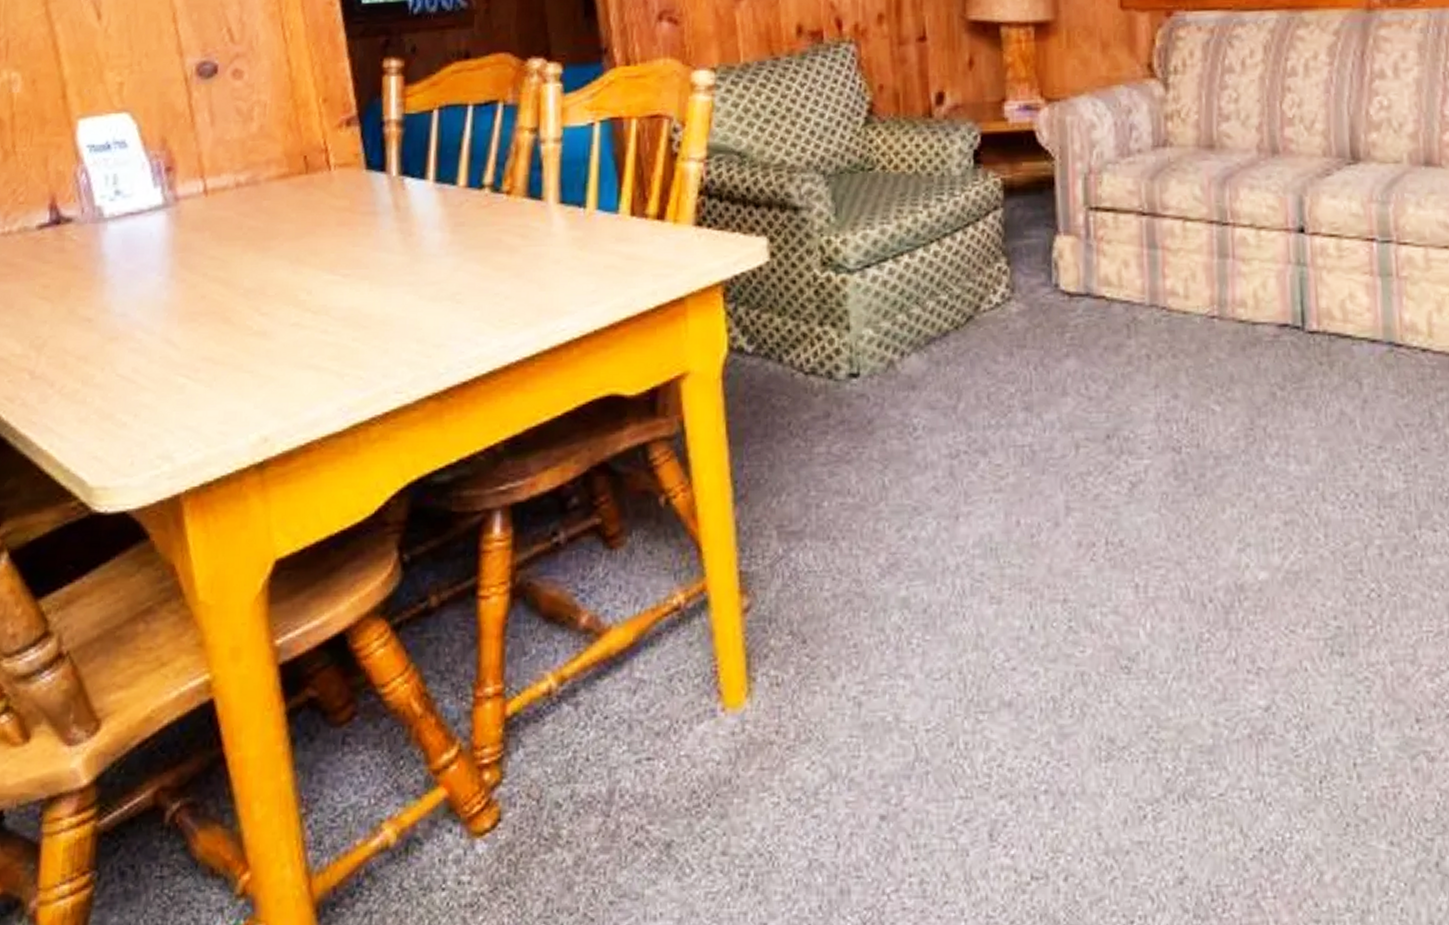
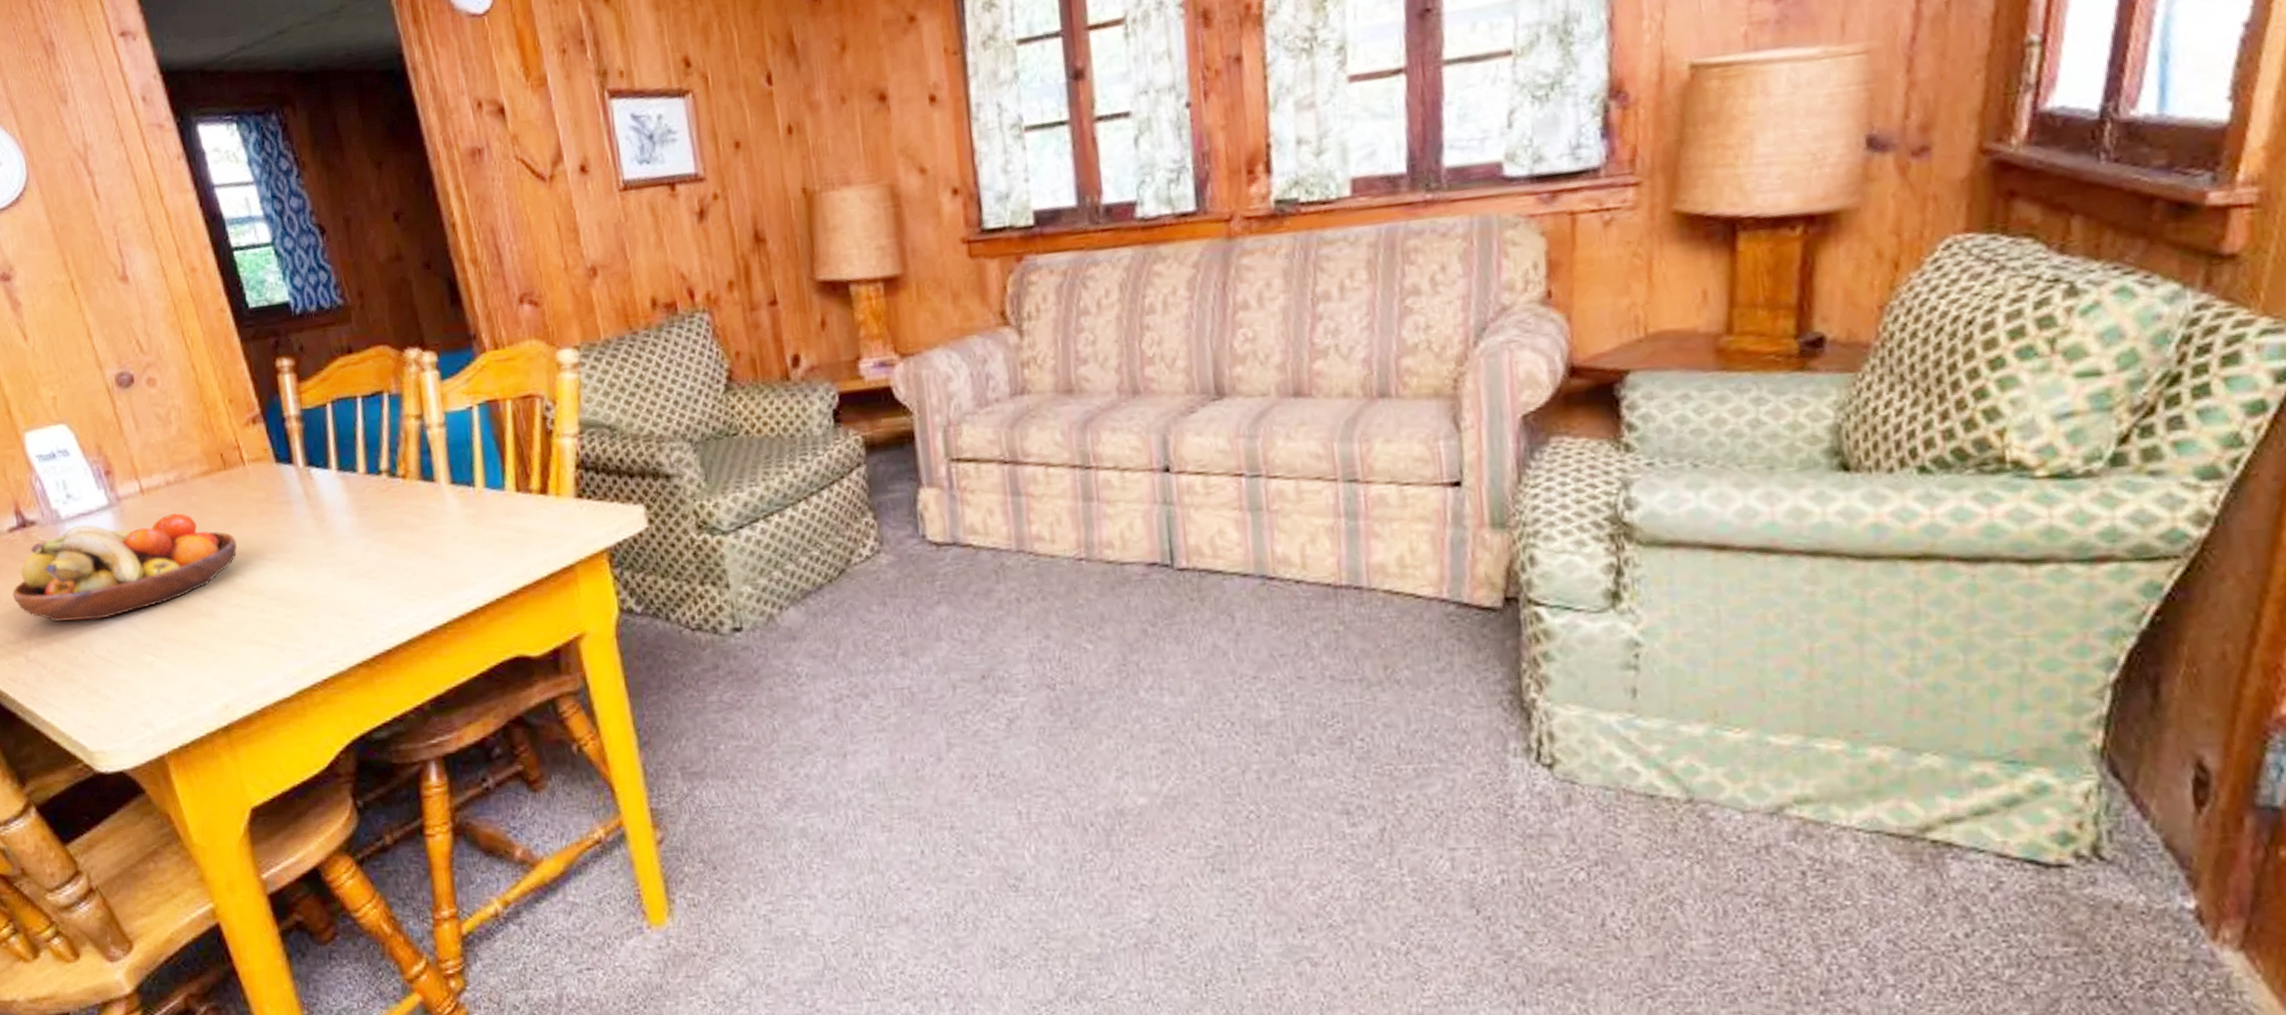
fruit bowl: none [28,217,307,334] -> present [12,512,237,622]

